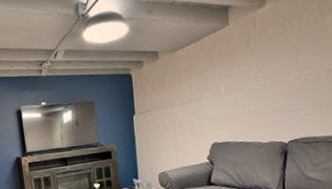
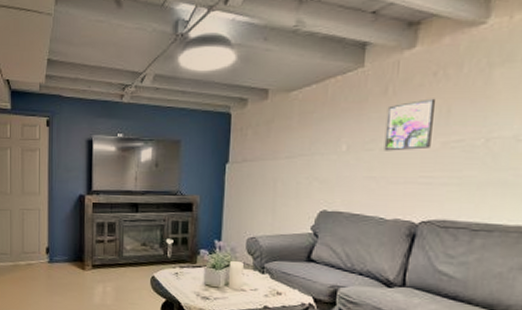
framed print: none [251,43,288,90] -> present [384,98,435,151]

